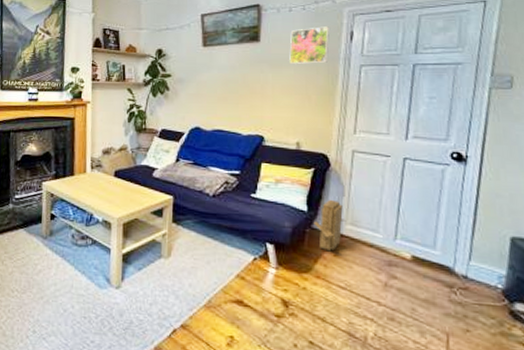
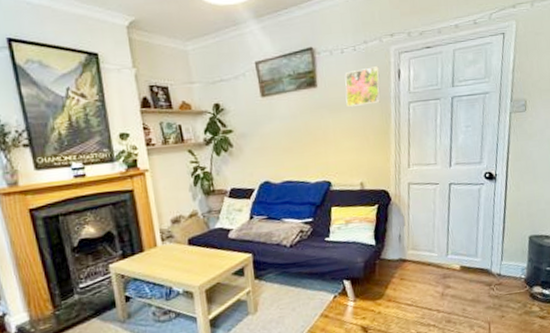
wooden boat: present [313,199,345,252] -> none [381,230,407,277]

